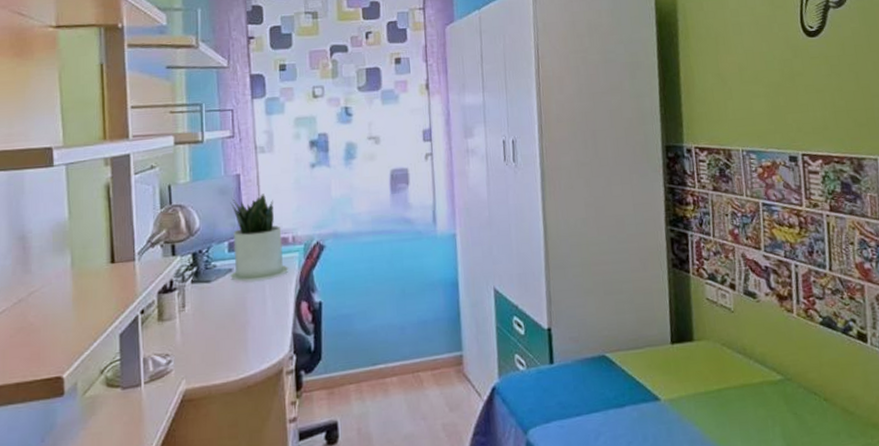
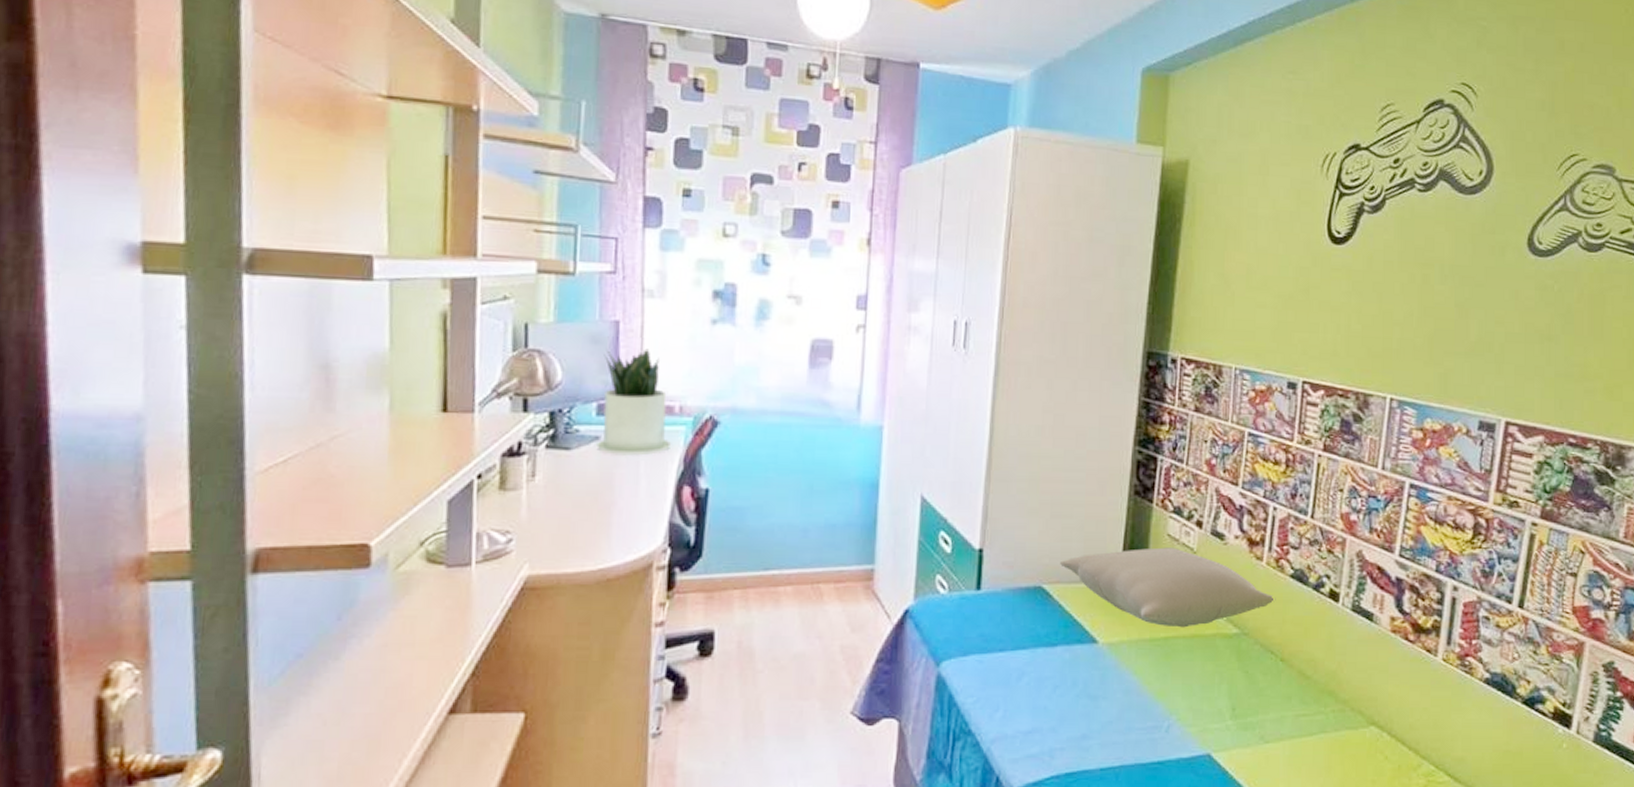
pillow: none [618,309,811,380] -> present [1060,547,1276,628]

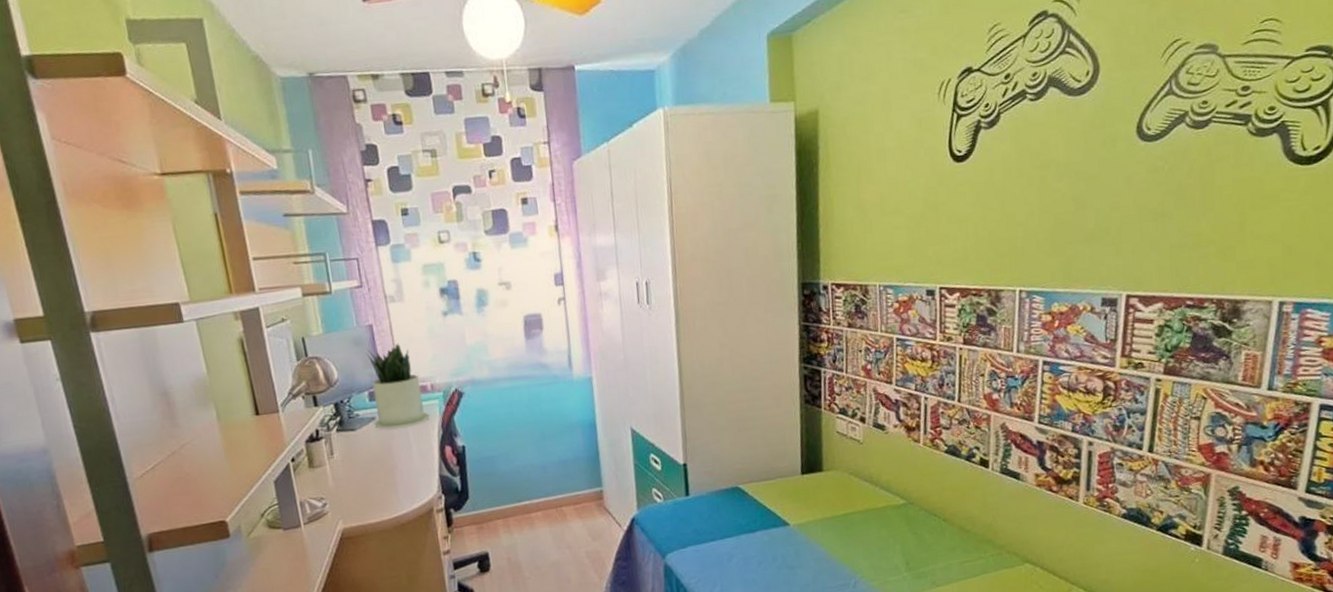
pillow: present [1060,547,1276,628] -> none [750,441,934,506]

